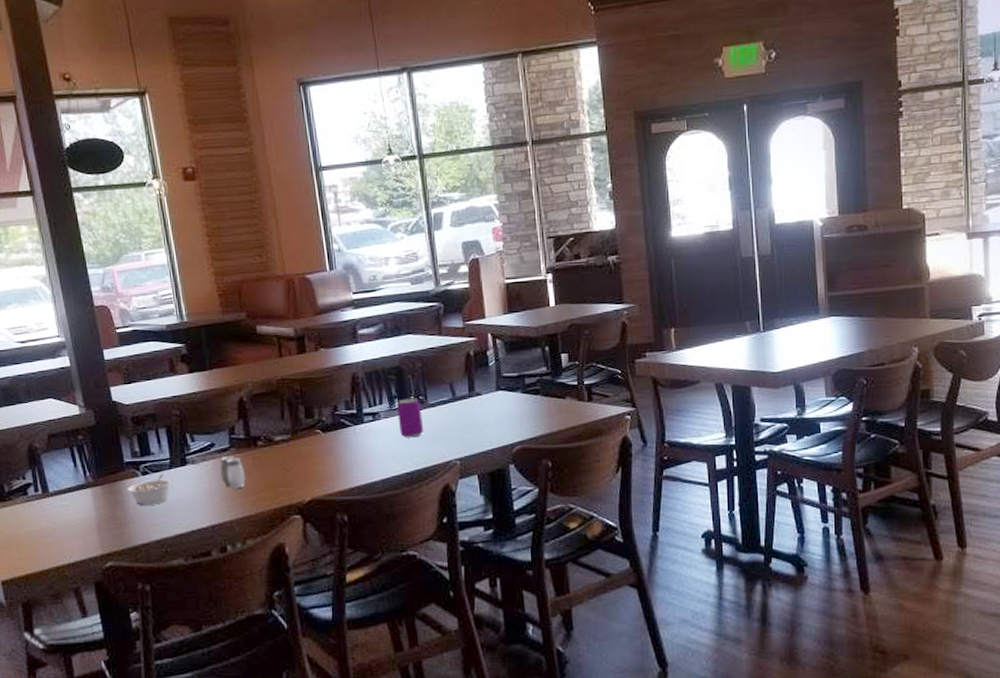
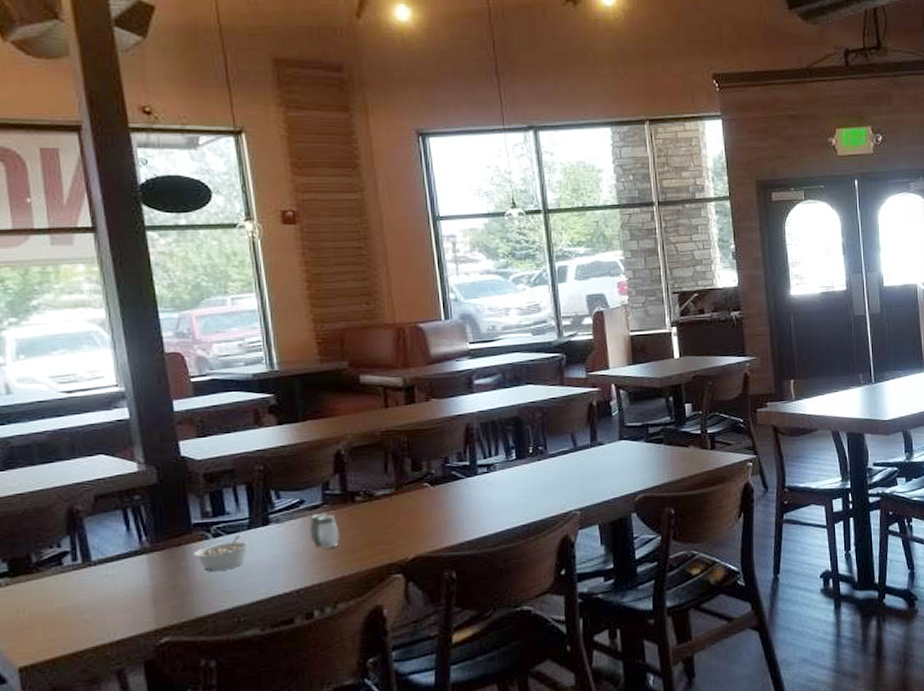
beverage can: present [397,398,424,438] -> none [514,448,543,490]

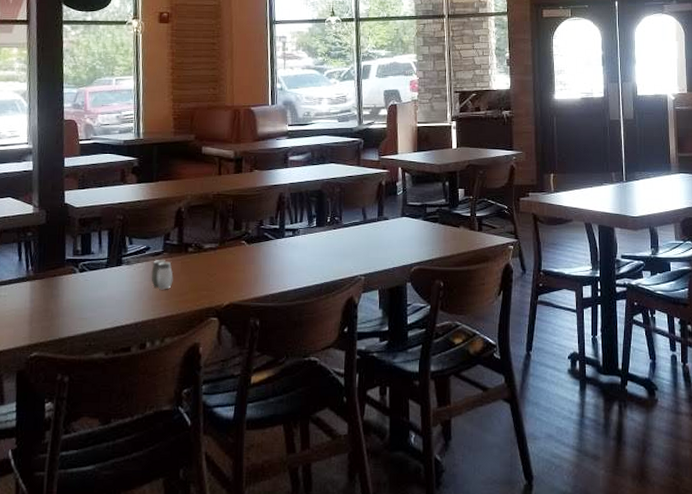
legume: present [193,534,250,572] -> none [63,272,106,300]

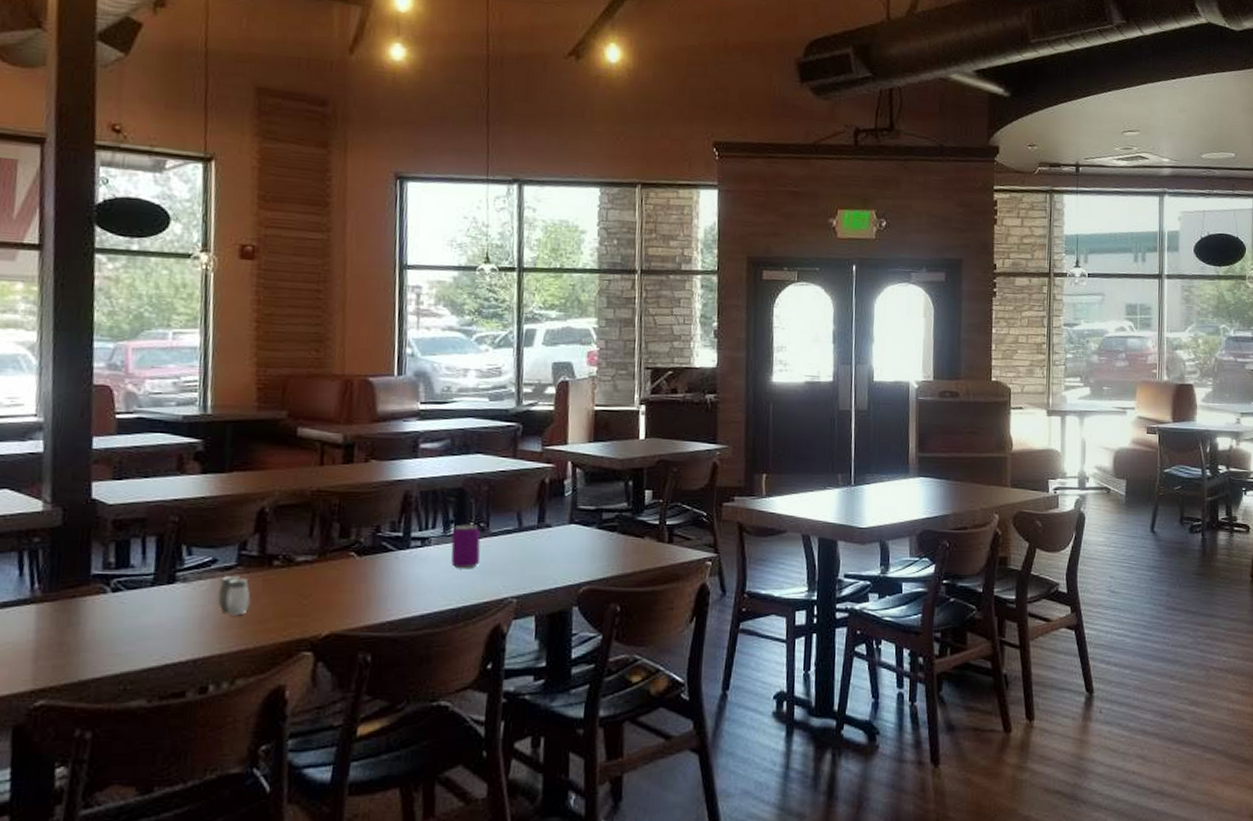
beverage can: none [314,218,336,253] -> present [451,524,481,569]

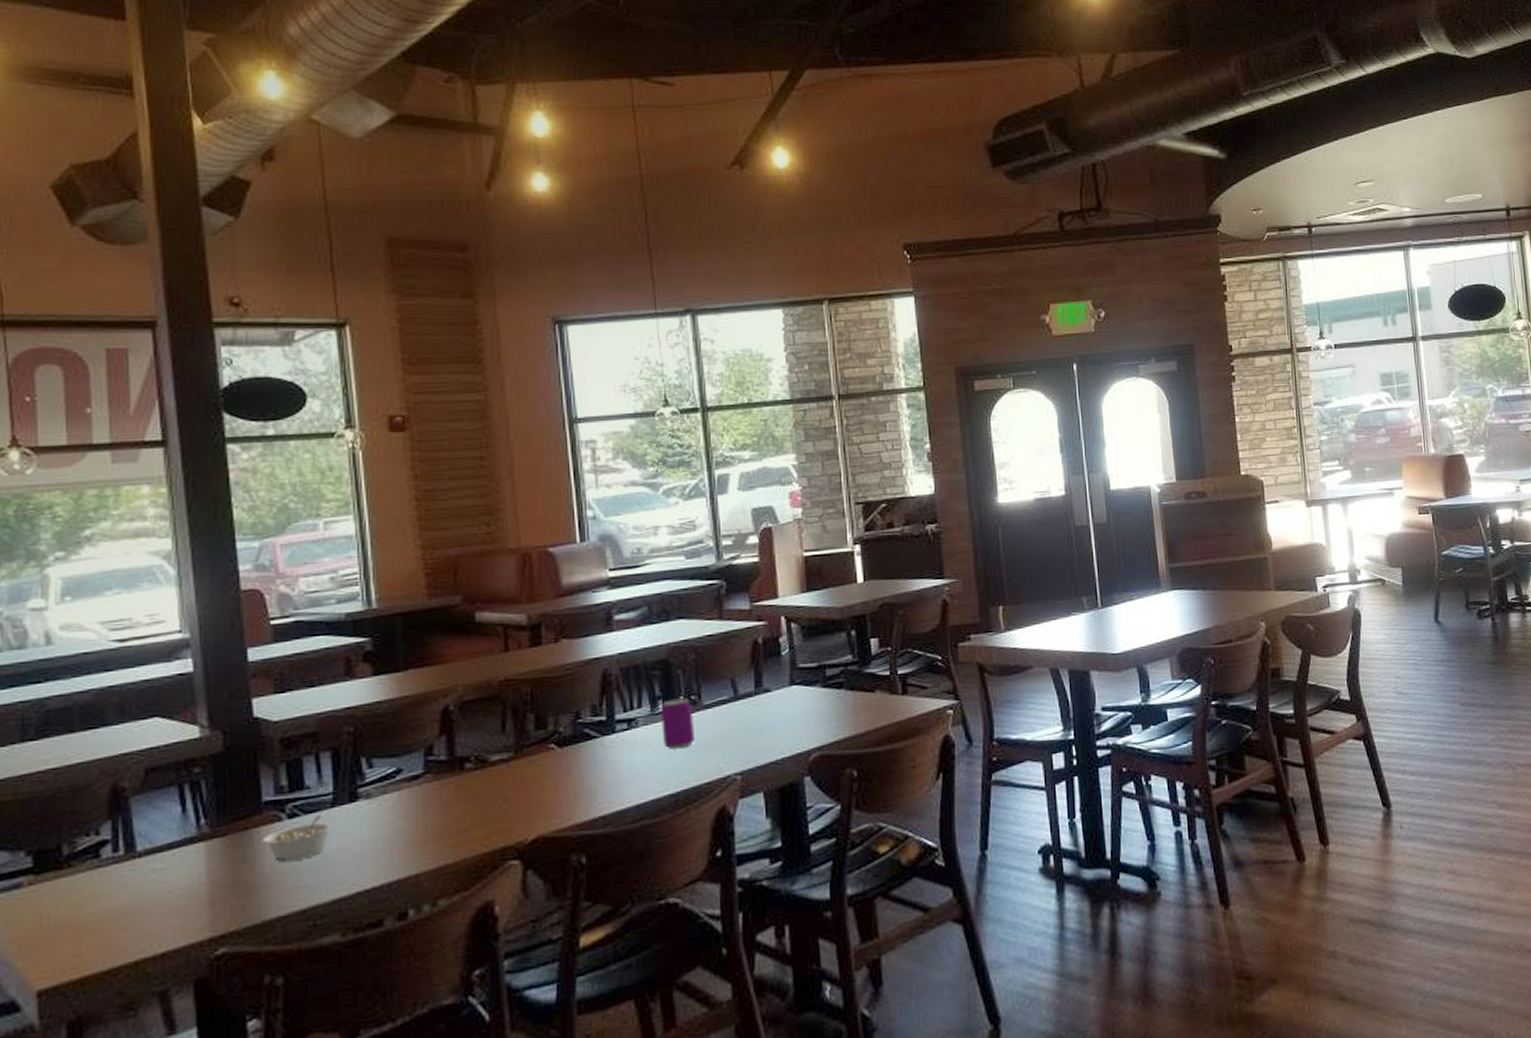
legume: none [87,591,151,630] -> present [262,814,333,862]
salt and pepper shaker: present [218,576,251,616] -> none [407,785,444,830]

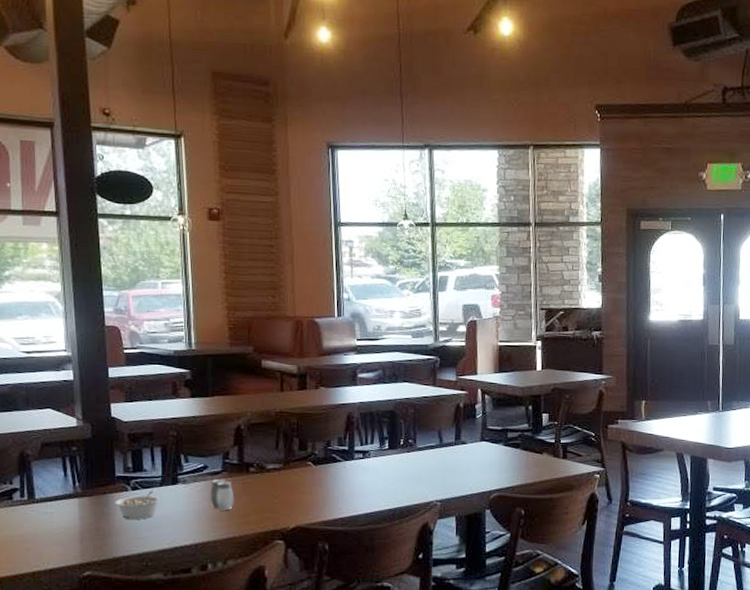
salt and pepper shaker: none [407,785,444,830] -> present [210,479,235,511]
beverage can: present [661,698,696,750] -> none [386,440,410,477]

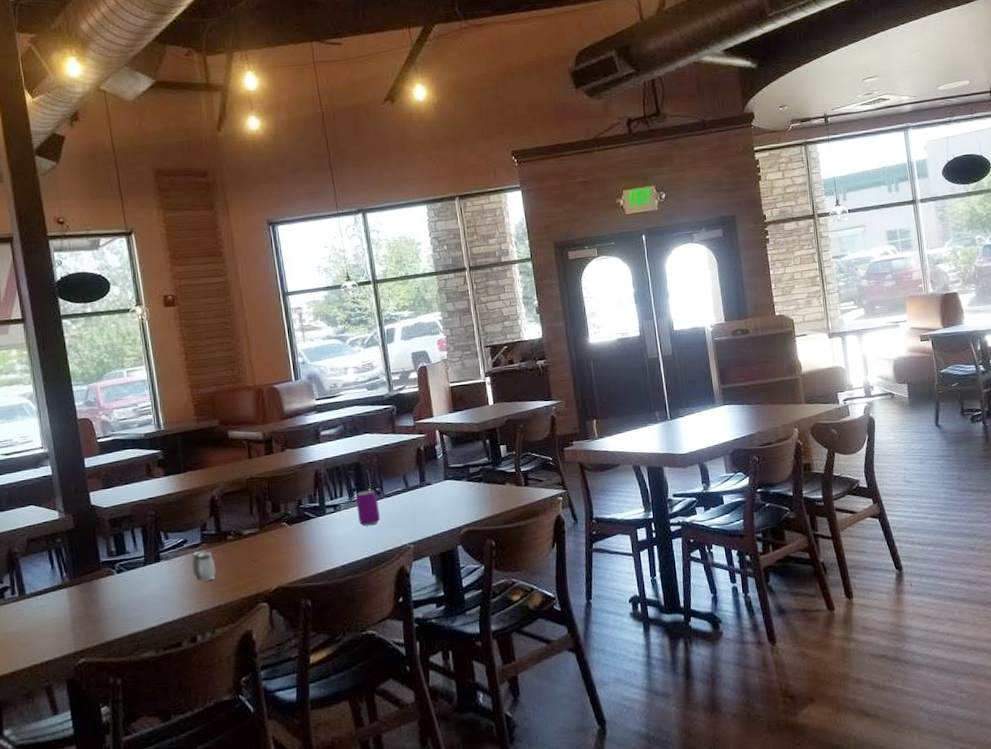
legume: present [115,490,161,520] -> none [102,570,146,602]
beverage can: none [386,440,410,477] -> present [356,490,381,527]

